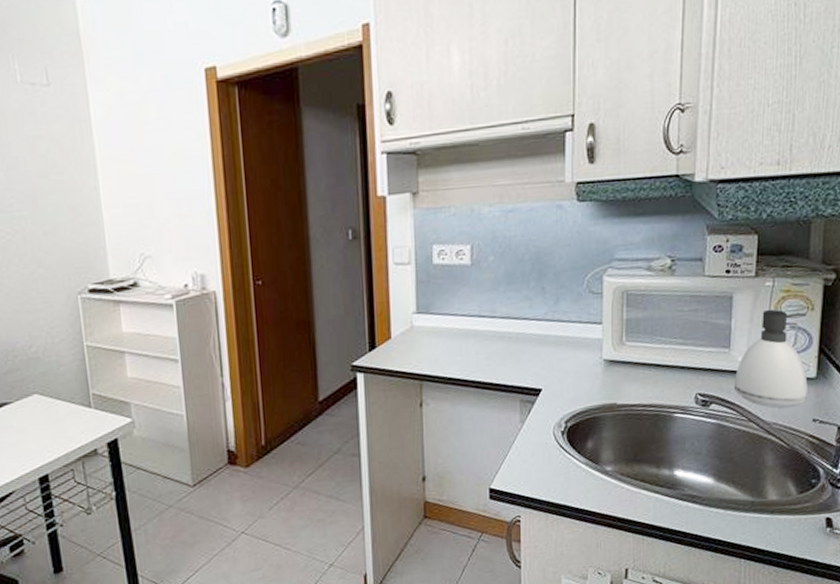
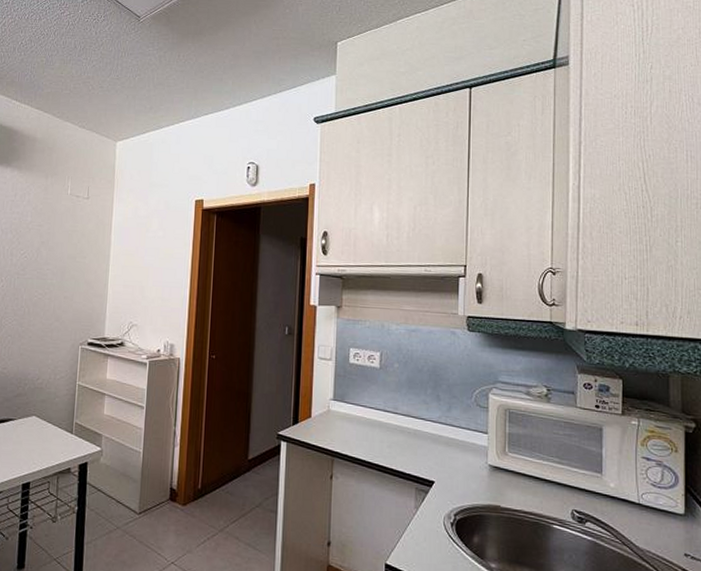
soap dispenser: present [733,309,808,409] -> none [607,445,677,539]

